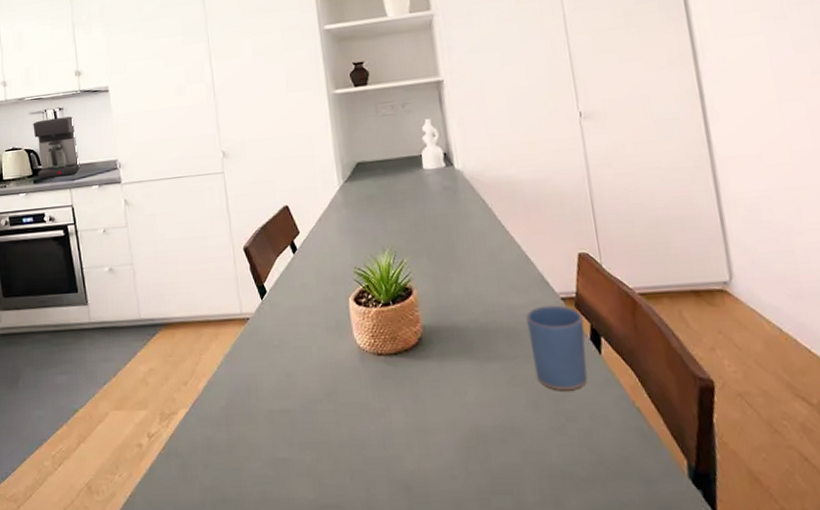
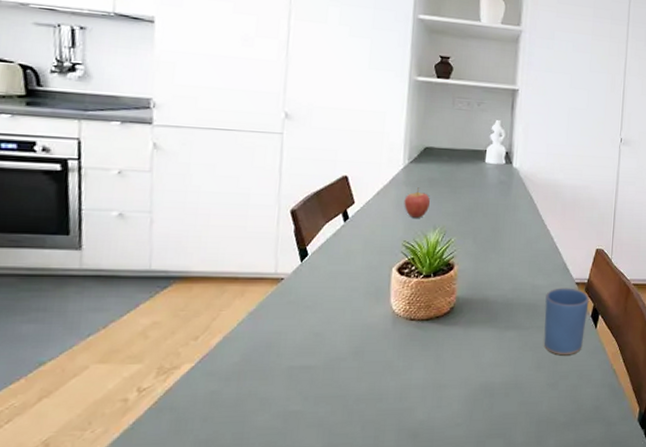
coffee maker: present [33,116,80,180] -> none [34,34,99,105]
fruit: none [347,207,374,241] -> present [404,187,430,218]

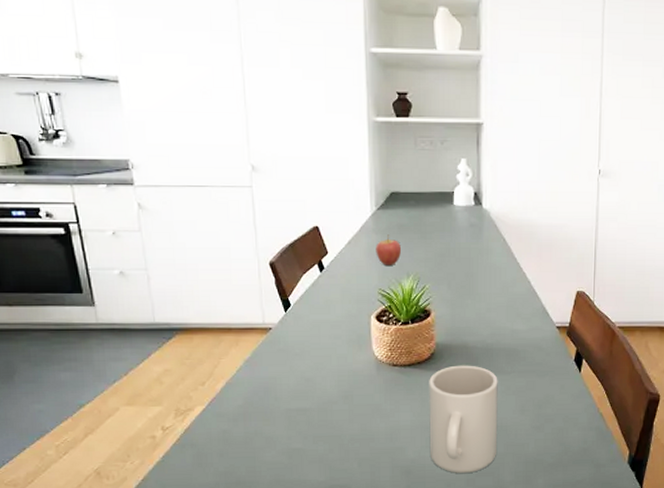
cup: none [440,320,516,435] -> present [429,365,498,473]
mug: present [544,288,589,356] -> none [526,332,571,399]

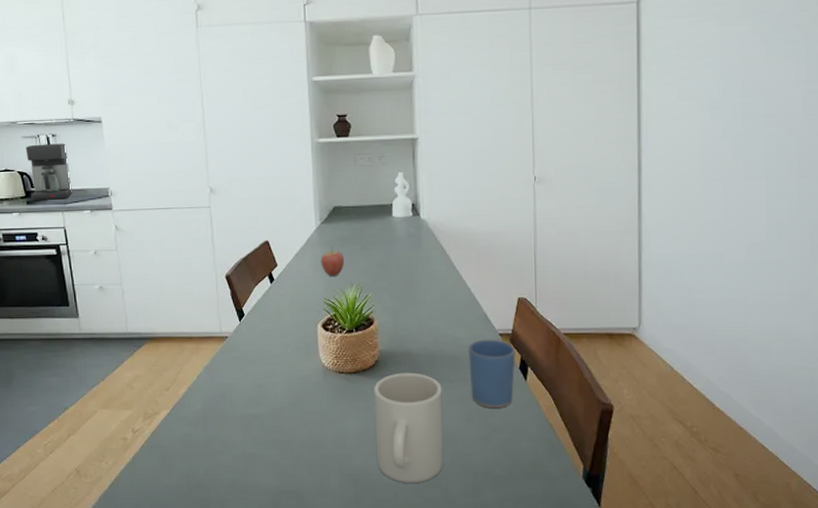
coffee maker: none [21,103,83,171] -> present [26,143,72,202]
mug: none [526,332,571,399] -> present [468,339,515,409]

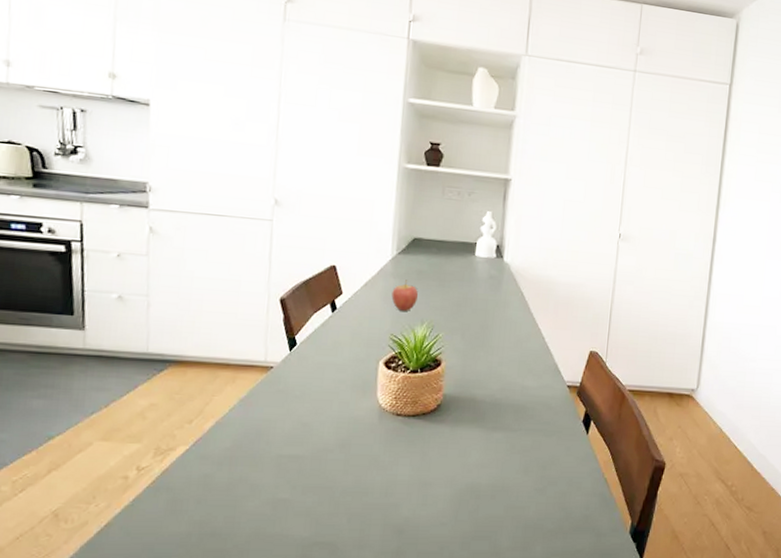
coffee maker: present [26,143,72,202] -> none [40,117,99,188]
cup: present [374,372,444,483] -> none [425,419,504,535]
mug: present [468,339,515,409] -> none [532,390,581,461]

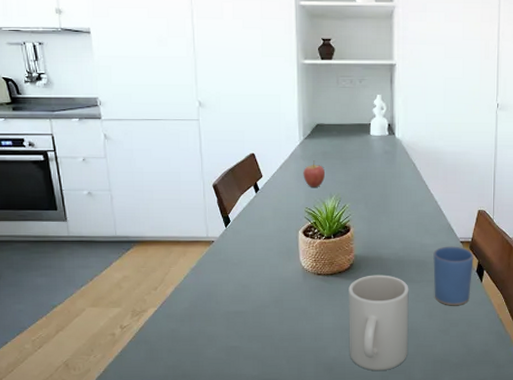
cup: none [425,419,504,535] -> present [348,275,409,371]
mug: none [532,390,581,461] -> present [433,246,474,306]

